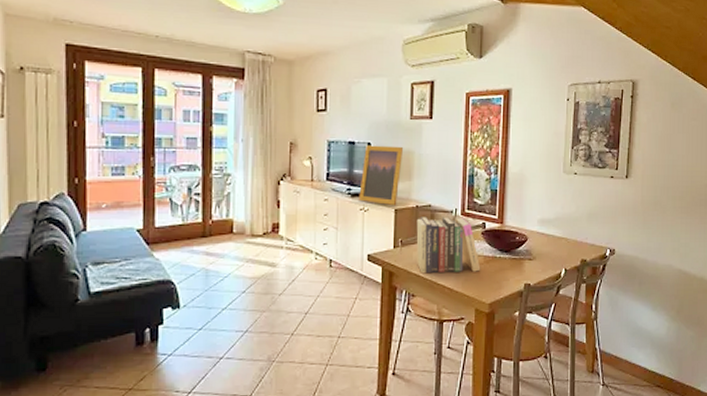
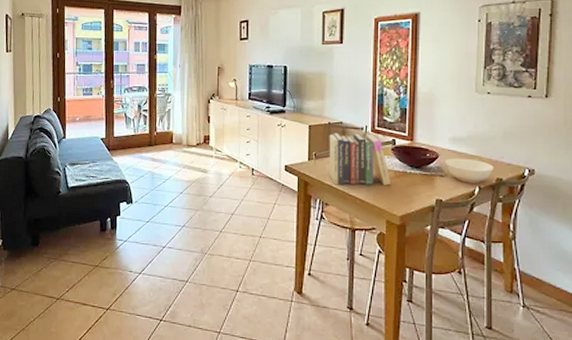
picture frame: present [359,145,404,206] -> none [277,68,317,123]
bowl: none [534,240,579,266] -> present [445,158,494,184]

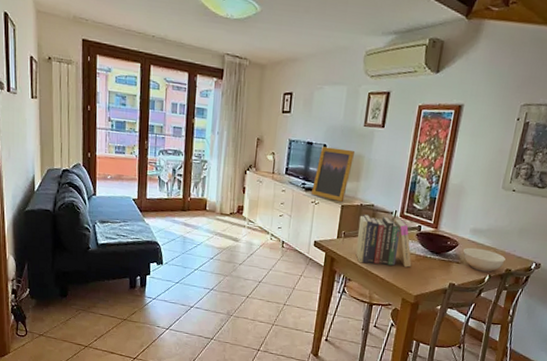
picture frame: none [277,68,317,123] -> present [311,146,356,203]

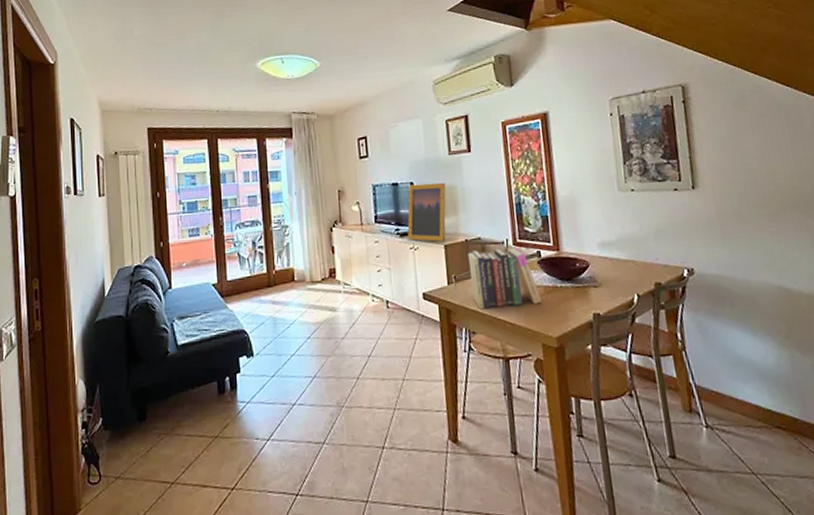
bowl: present [463,247,506,272] -> none [597,264,651,292]

